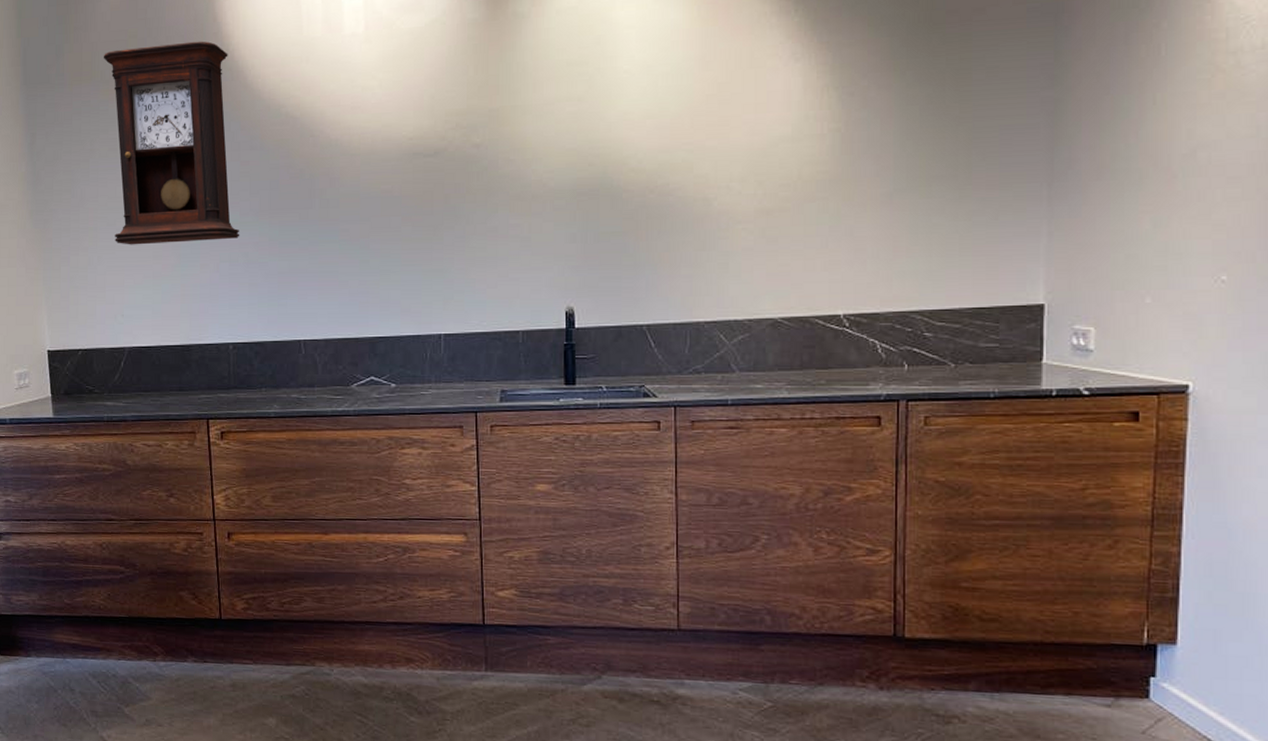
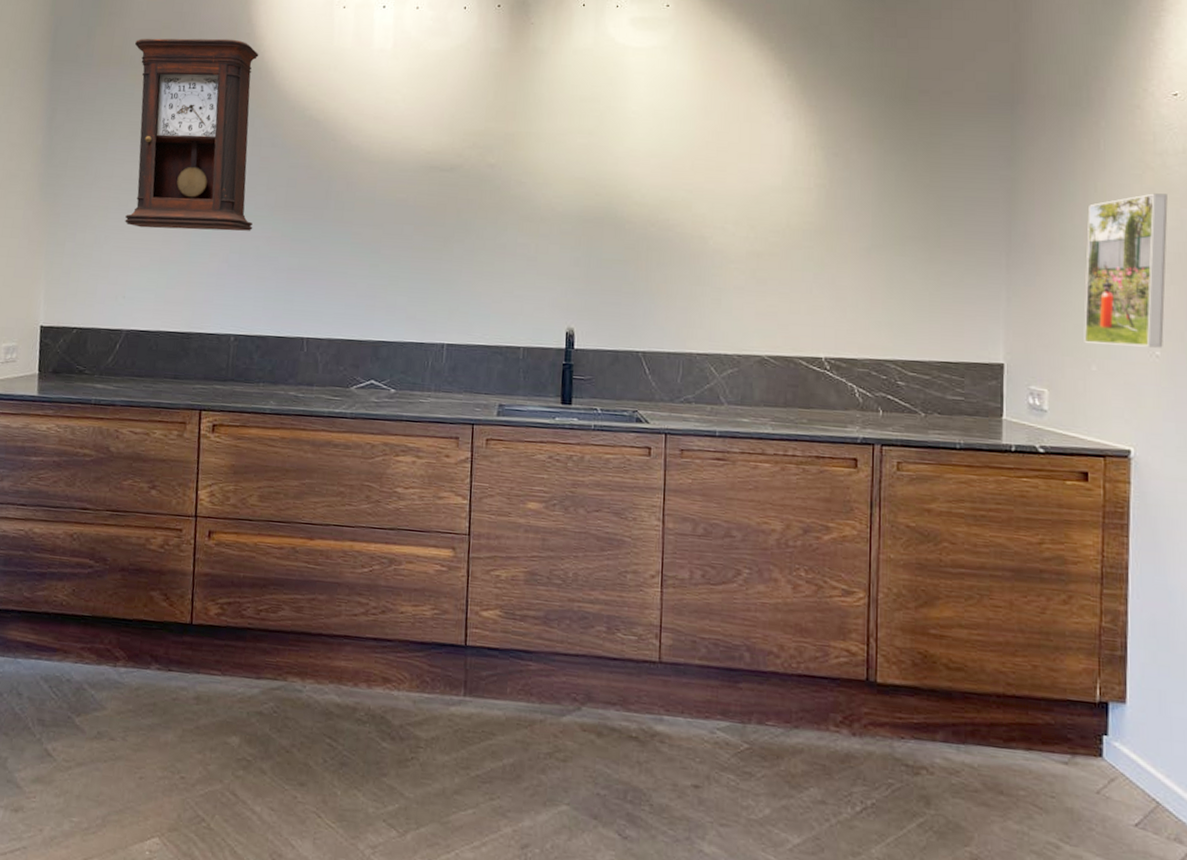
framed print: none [1137,98,1241,275] -> present [1084,193,1168,348]

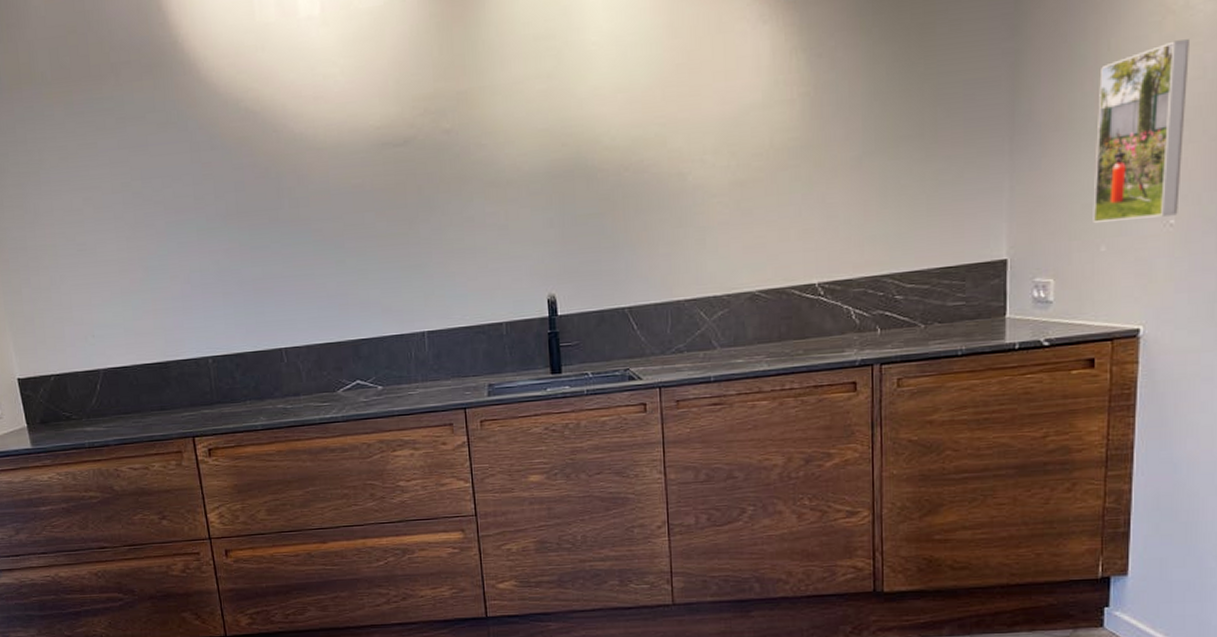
pendulum clock: present [125,38,259,231] -> none [41,33,209,261]

